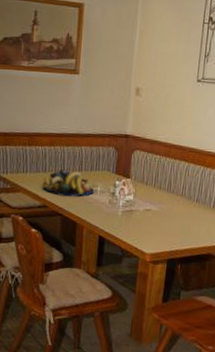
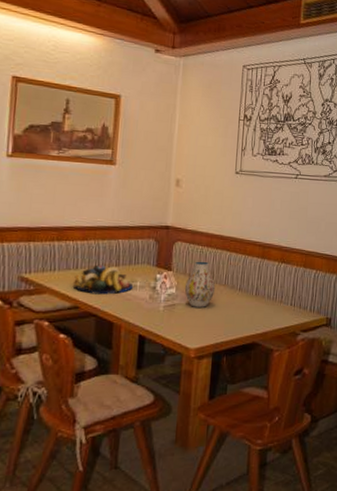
vase: none [142,170,173,216] -> present [184,261,216,307]

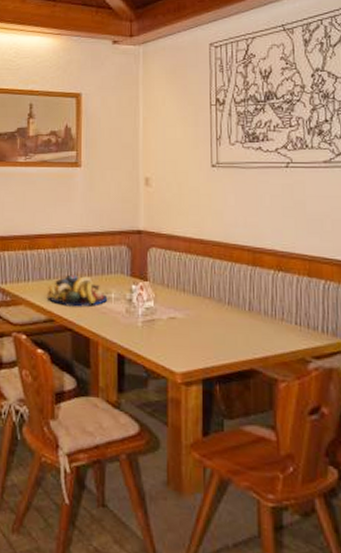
vase: present [184,261,216,307] -> none [163,269,200,324]

